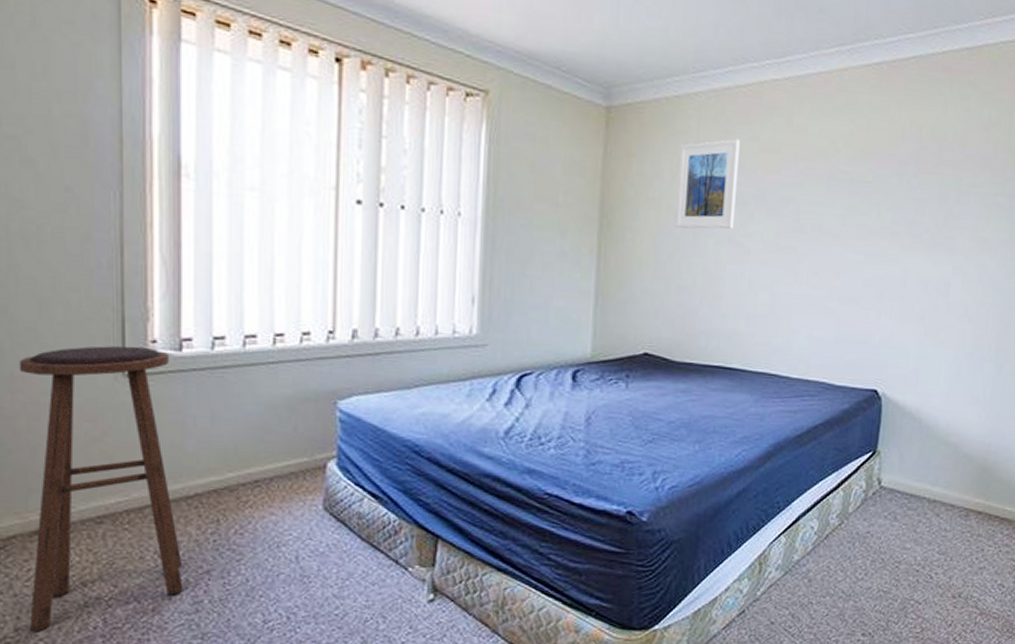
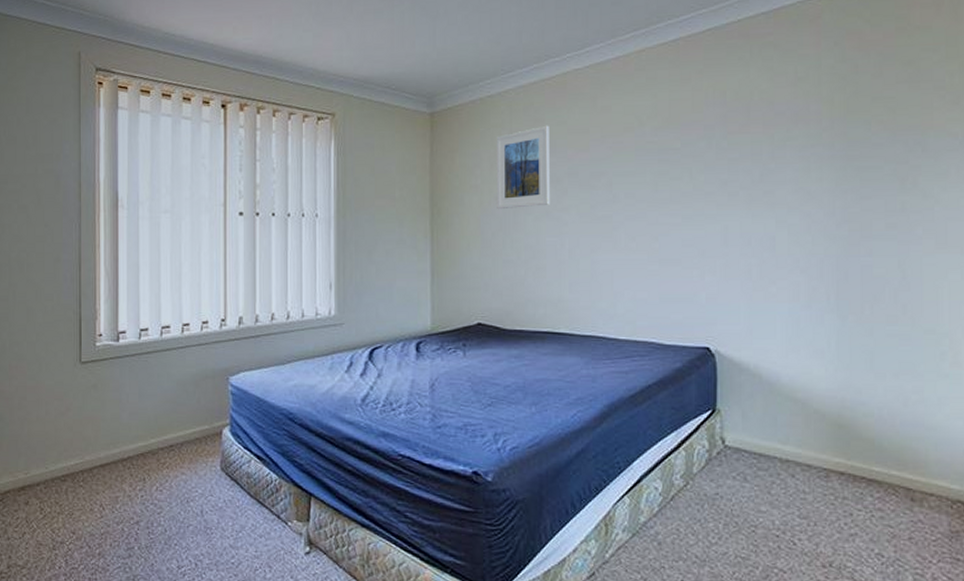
stool: present [19,346,183,632] -> none [14,339,120,570]

